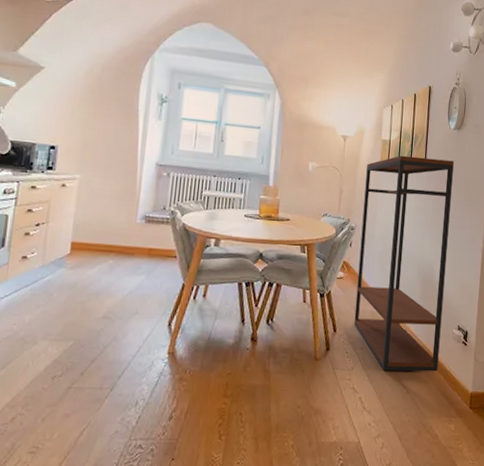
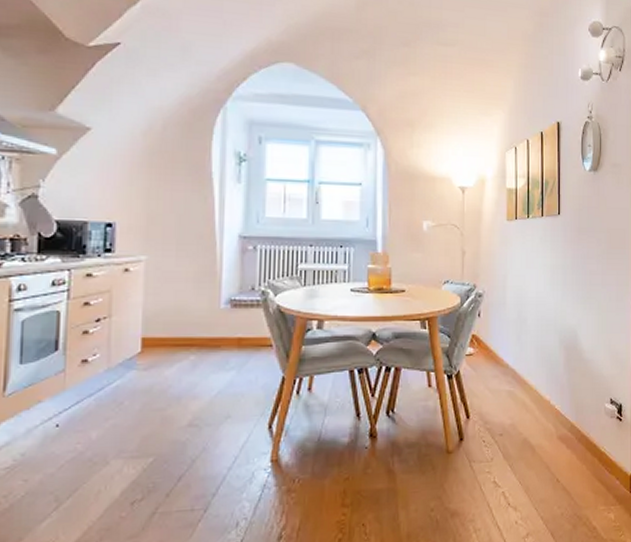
shelving unit: present [354,155,454,372] -> none [489,205,592,459]

